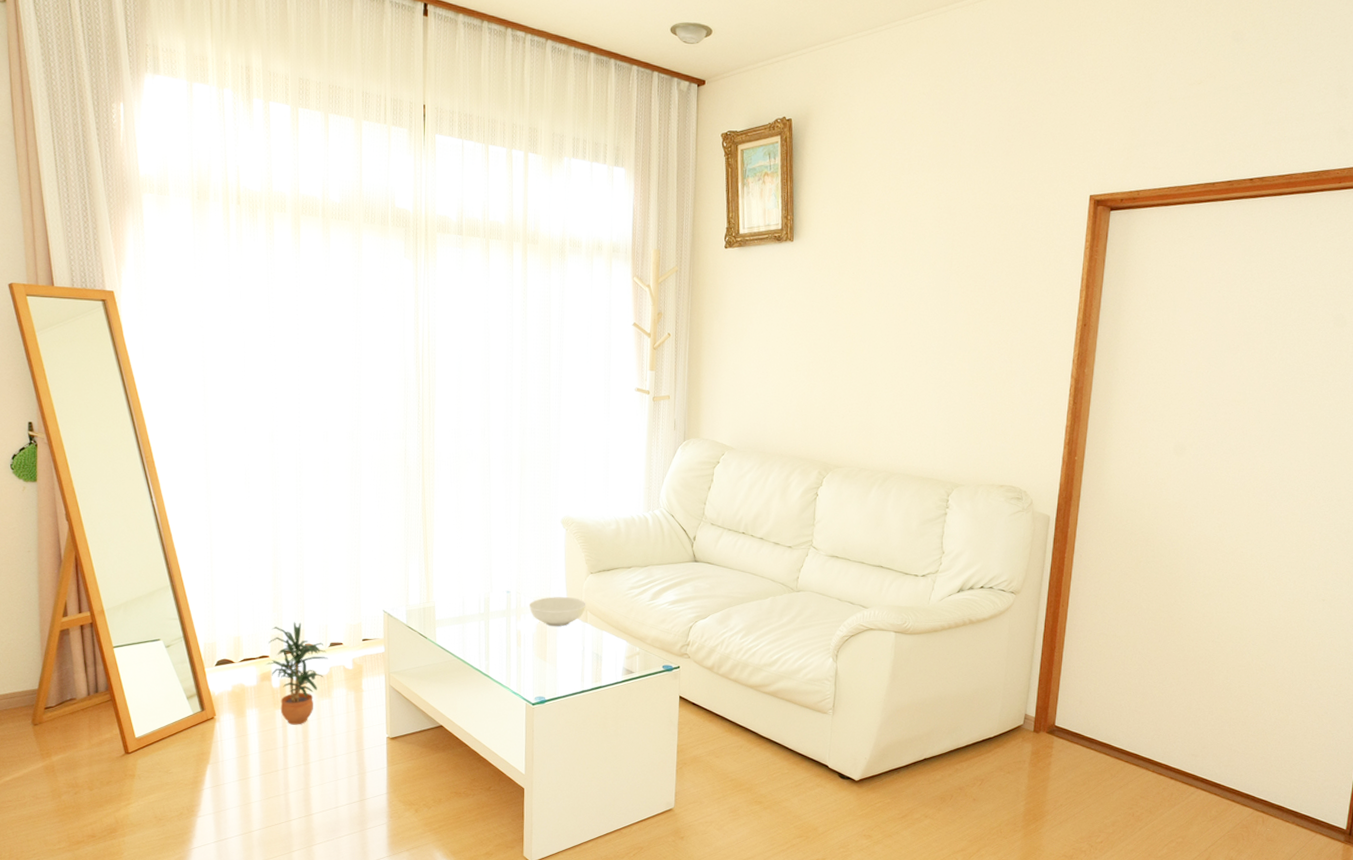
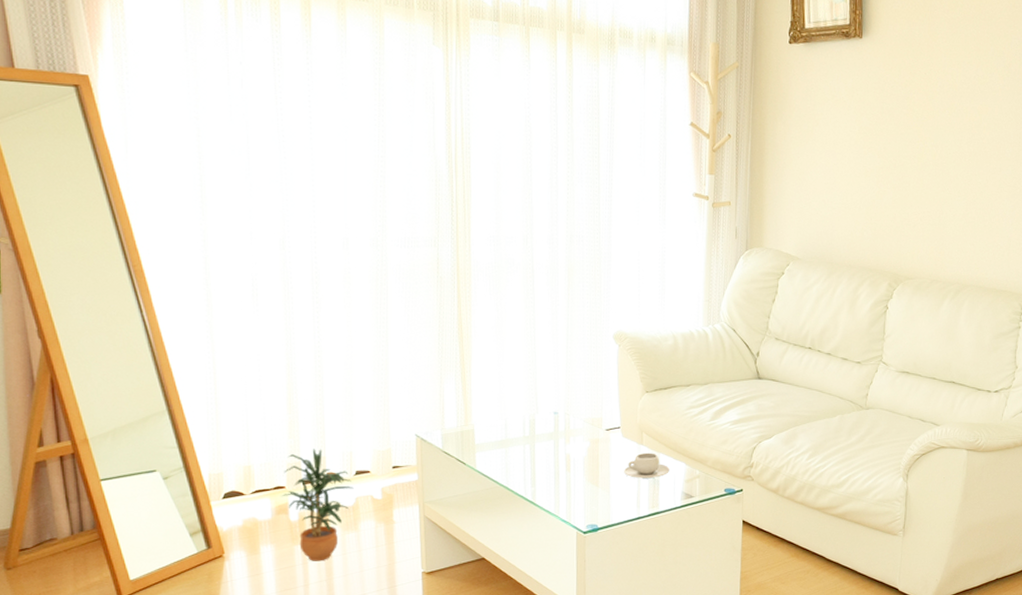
bowl: present [528,596,586,626] -> none [578,417,642,449]
teacup: none [570,630,612,655] -> present [624,452,670,479]

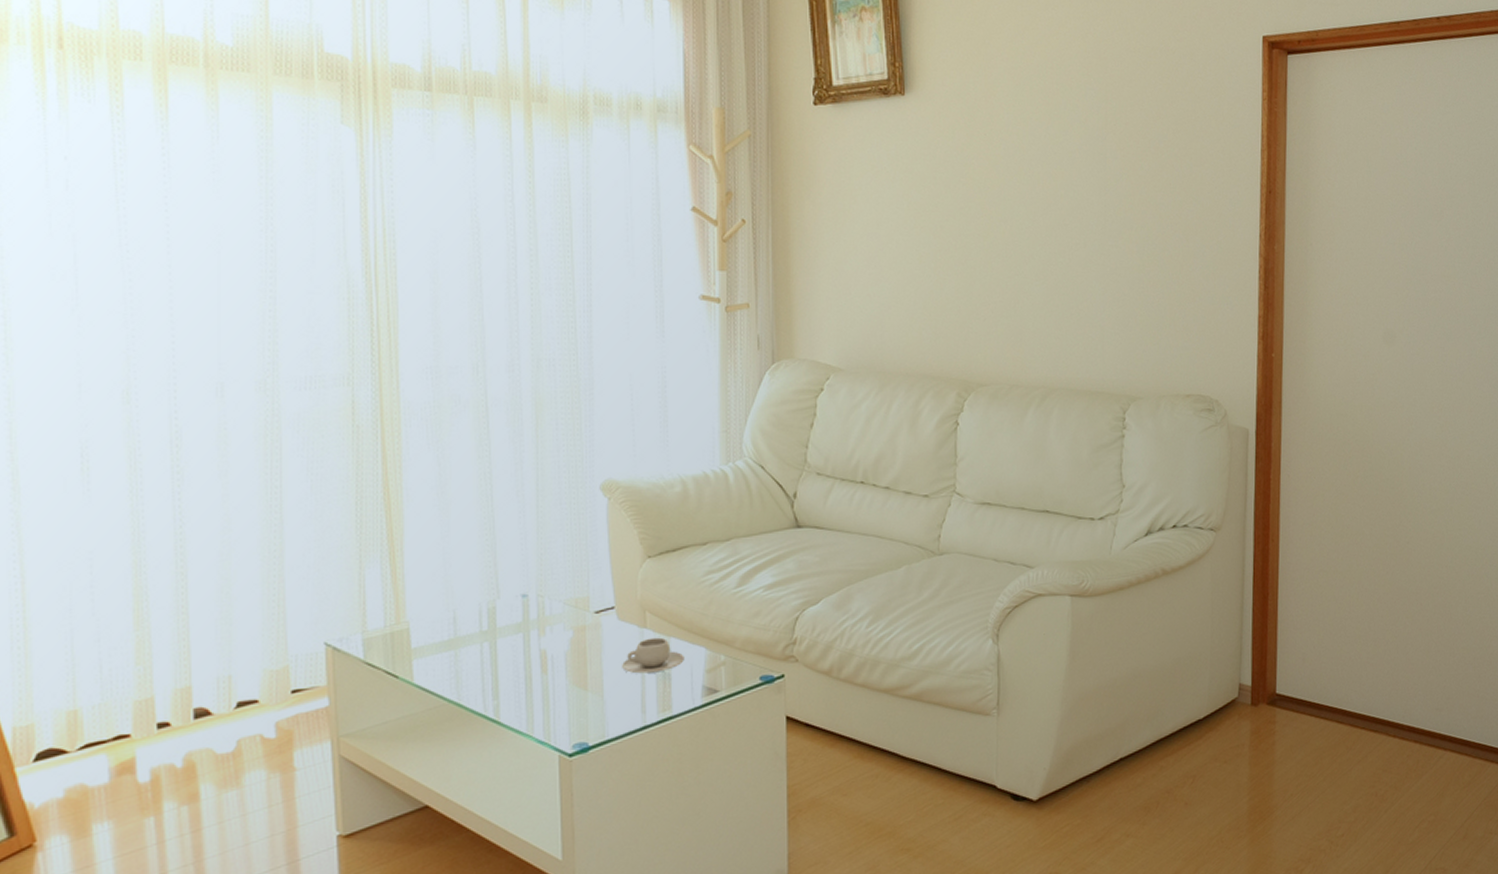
potted plant: present [281,449,354,562] -> none [124,676,234,838]

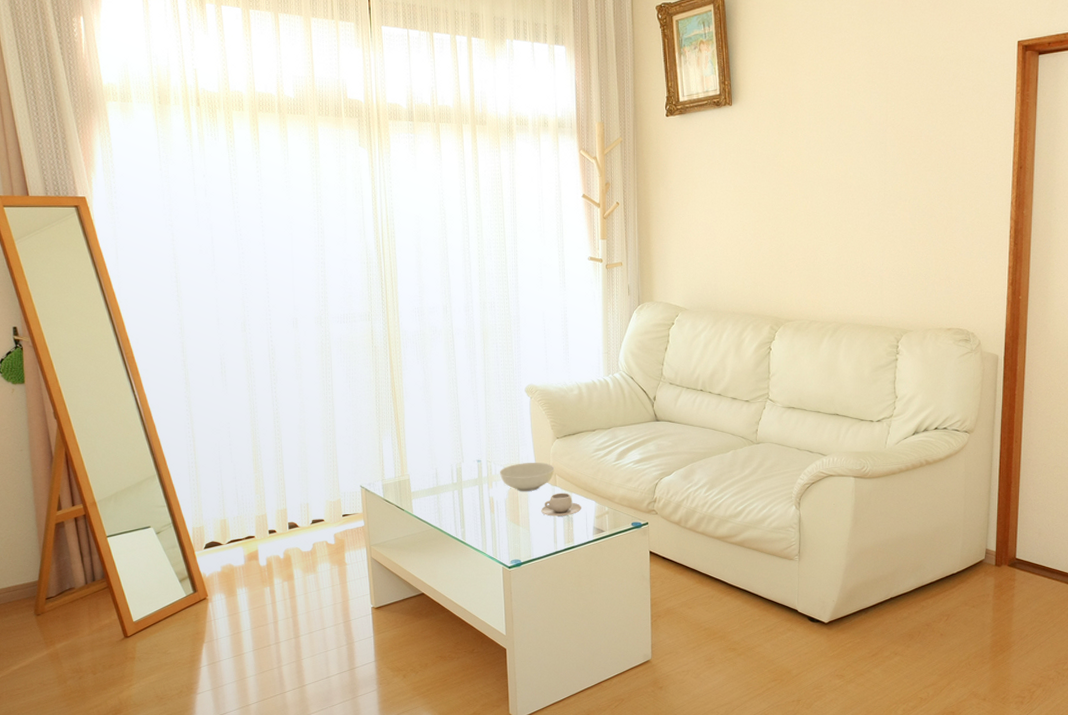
bowl: none [556,594,644,638] -> present [499,463,555,491]

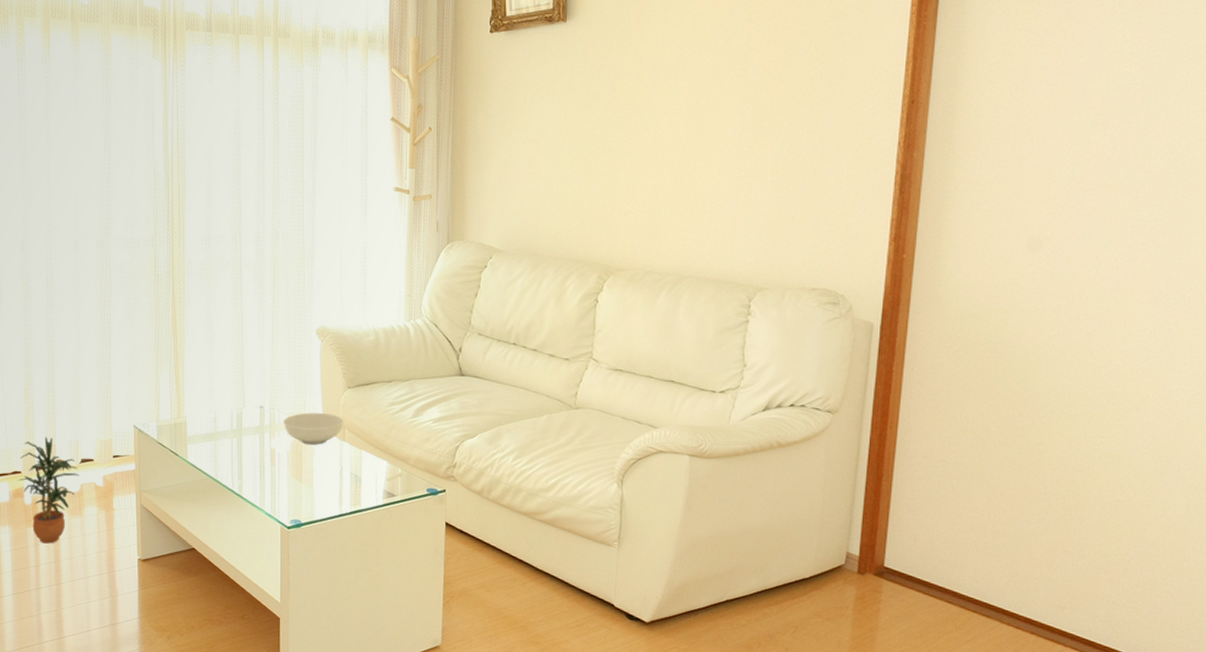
potted plant: none [252,502,311,601] -> present [18,437,79,544]
teacup: present [541,493,581,516] -> none [327,449,372,476]

